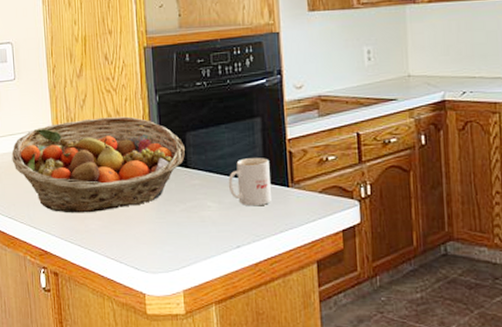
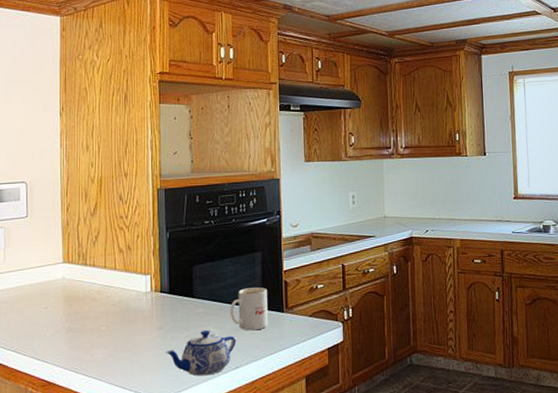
fruit basket: present [11,116,185,214] -> none [19,252,191,344]
teapot: none [161,203,237,254] -> present [166,329,236,376]

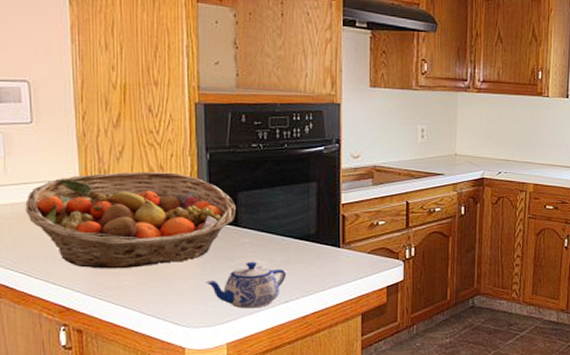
fruit basket: none [19,252,191,344] -> present [25,171,236,269]
mug: present [230,287,268,331] -> none [279,220,322,265]

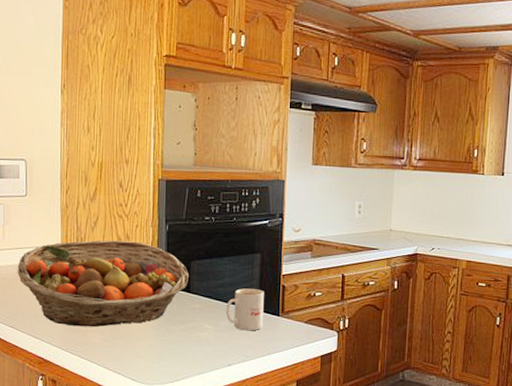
teapot: present [206,261,286,309] -> none [160,325,230,370]
mug: none [279,220,322,265] -> present [225,288,264,331]

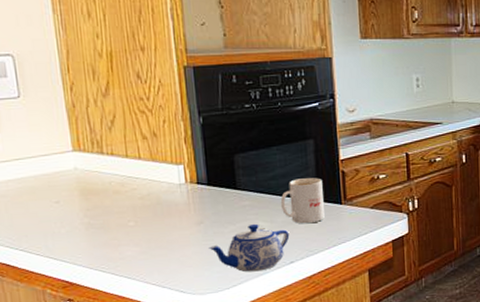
fruit basket: present [17,240,189,327] -> none [19,138,234,242]
teapot: none [160,325,230,370] -> present [209,223,290,272]

